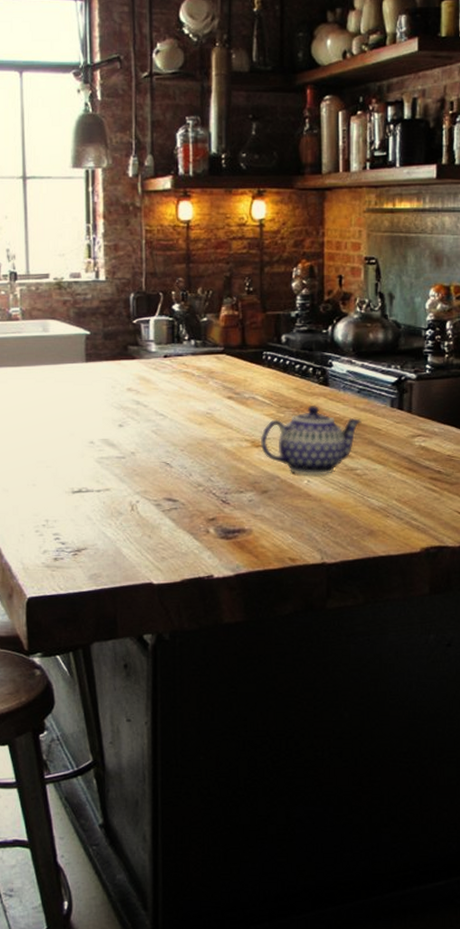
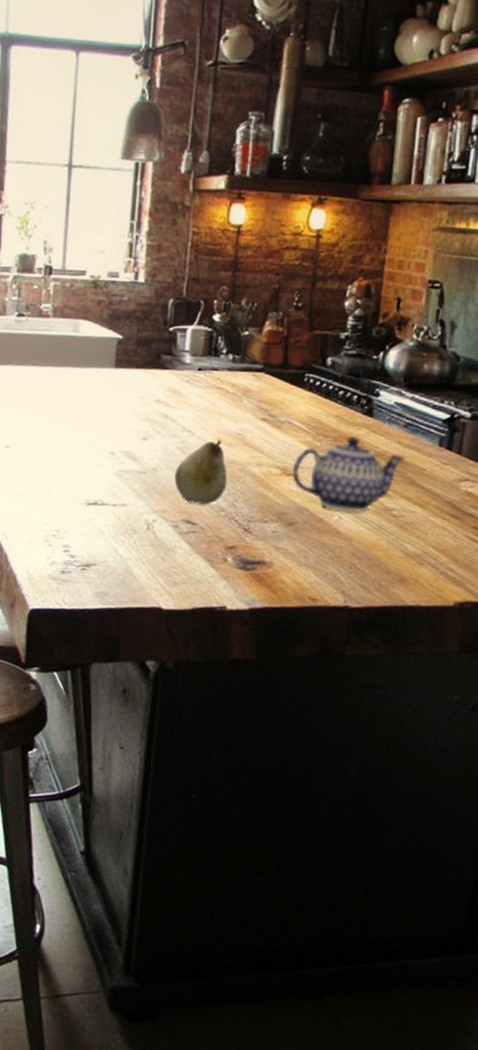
fruit: none [152,419,202,482] -> present [174,438,228,505]

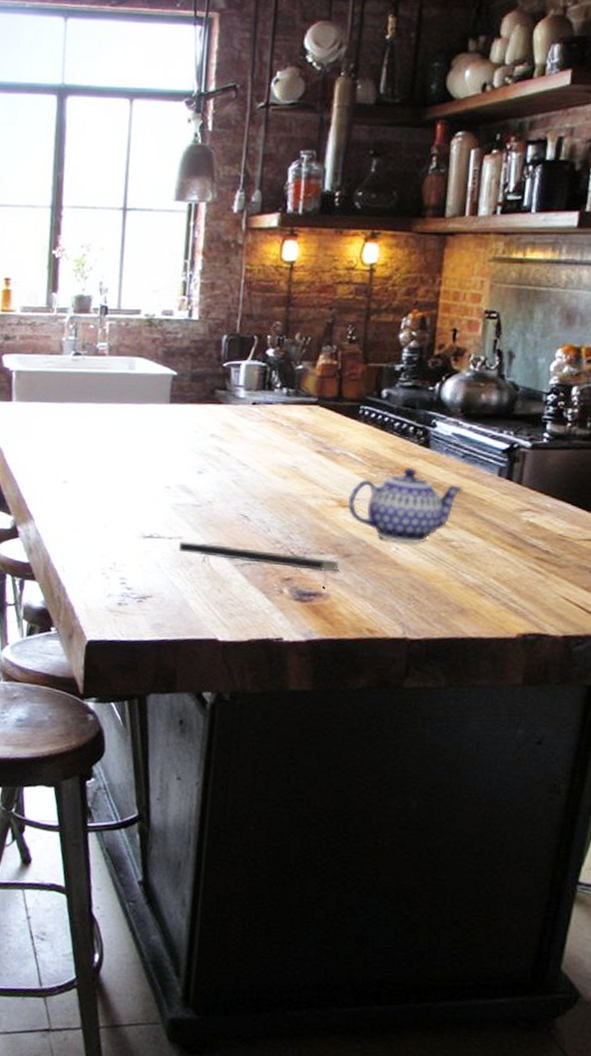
notepad: none [123,509,284,557] -> present [179,541,341,589]
fruit: present [174,438,228,505] -> none [229,471,283,537]

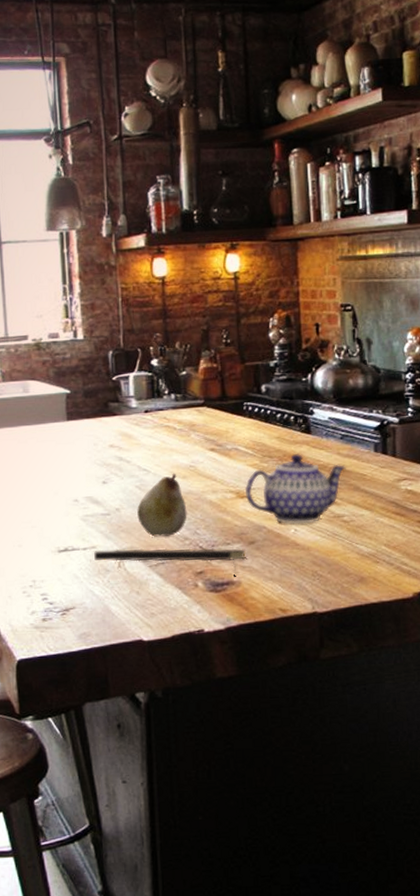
fruit: none [229,471,283,537] -> present [137,473,187,537]

